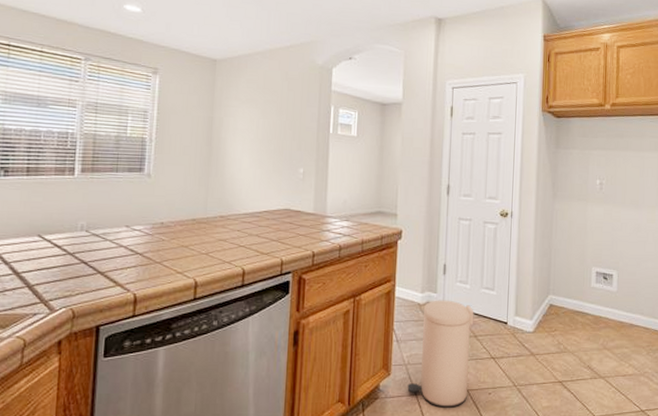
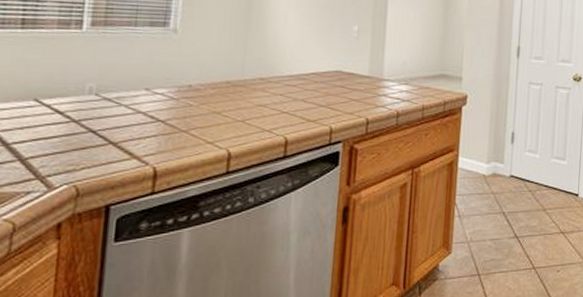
pedal bin: present [407,300,474,408] -> none [469,171,544,288]

